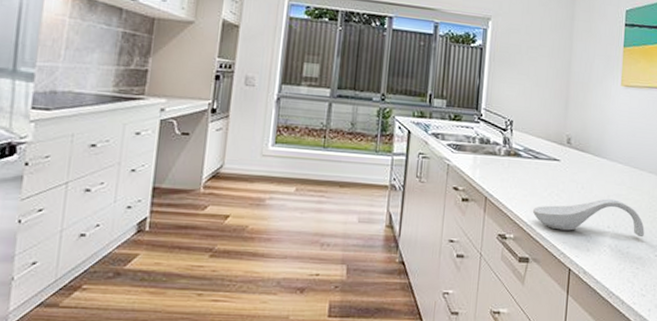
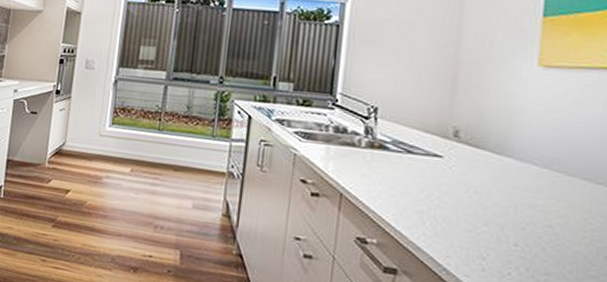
spoon rest: present [532,199,645,238] -> none [402,208,575,264]

